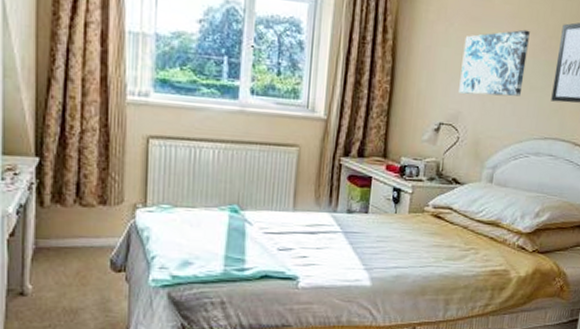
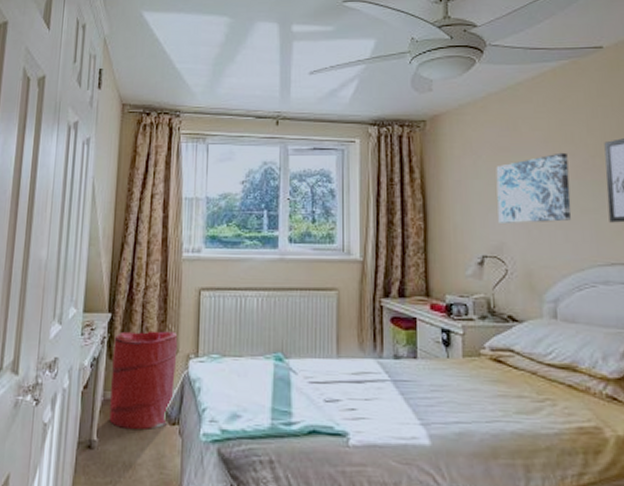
laundry hamper: none [44,178,123,277] -> present [109,330,178,430]

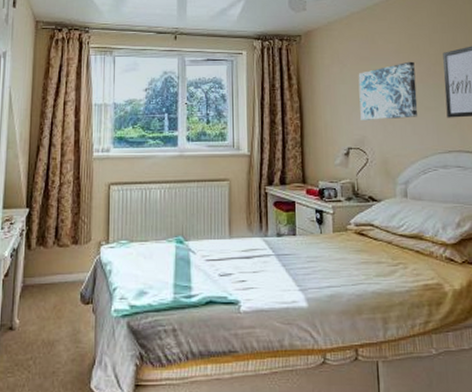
laundry hamper: present [109,330,178,430] -> none [29,222,90,311]

